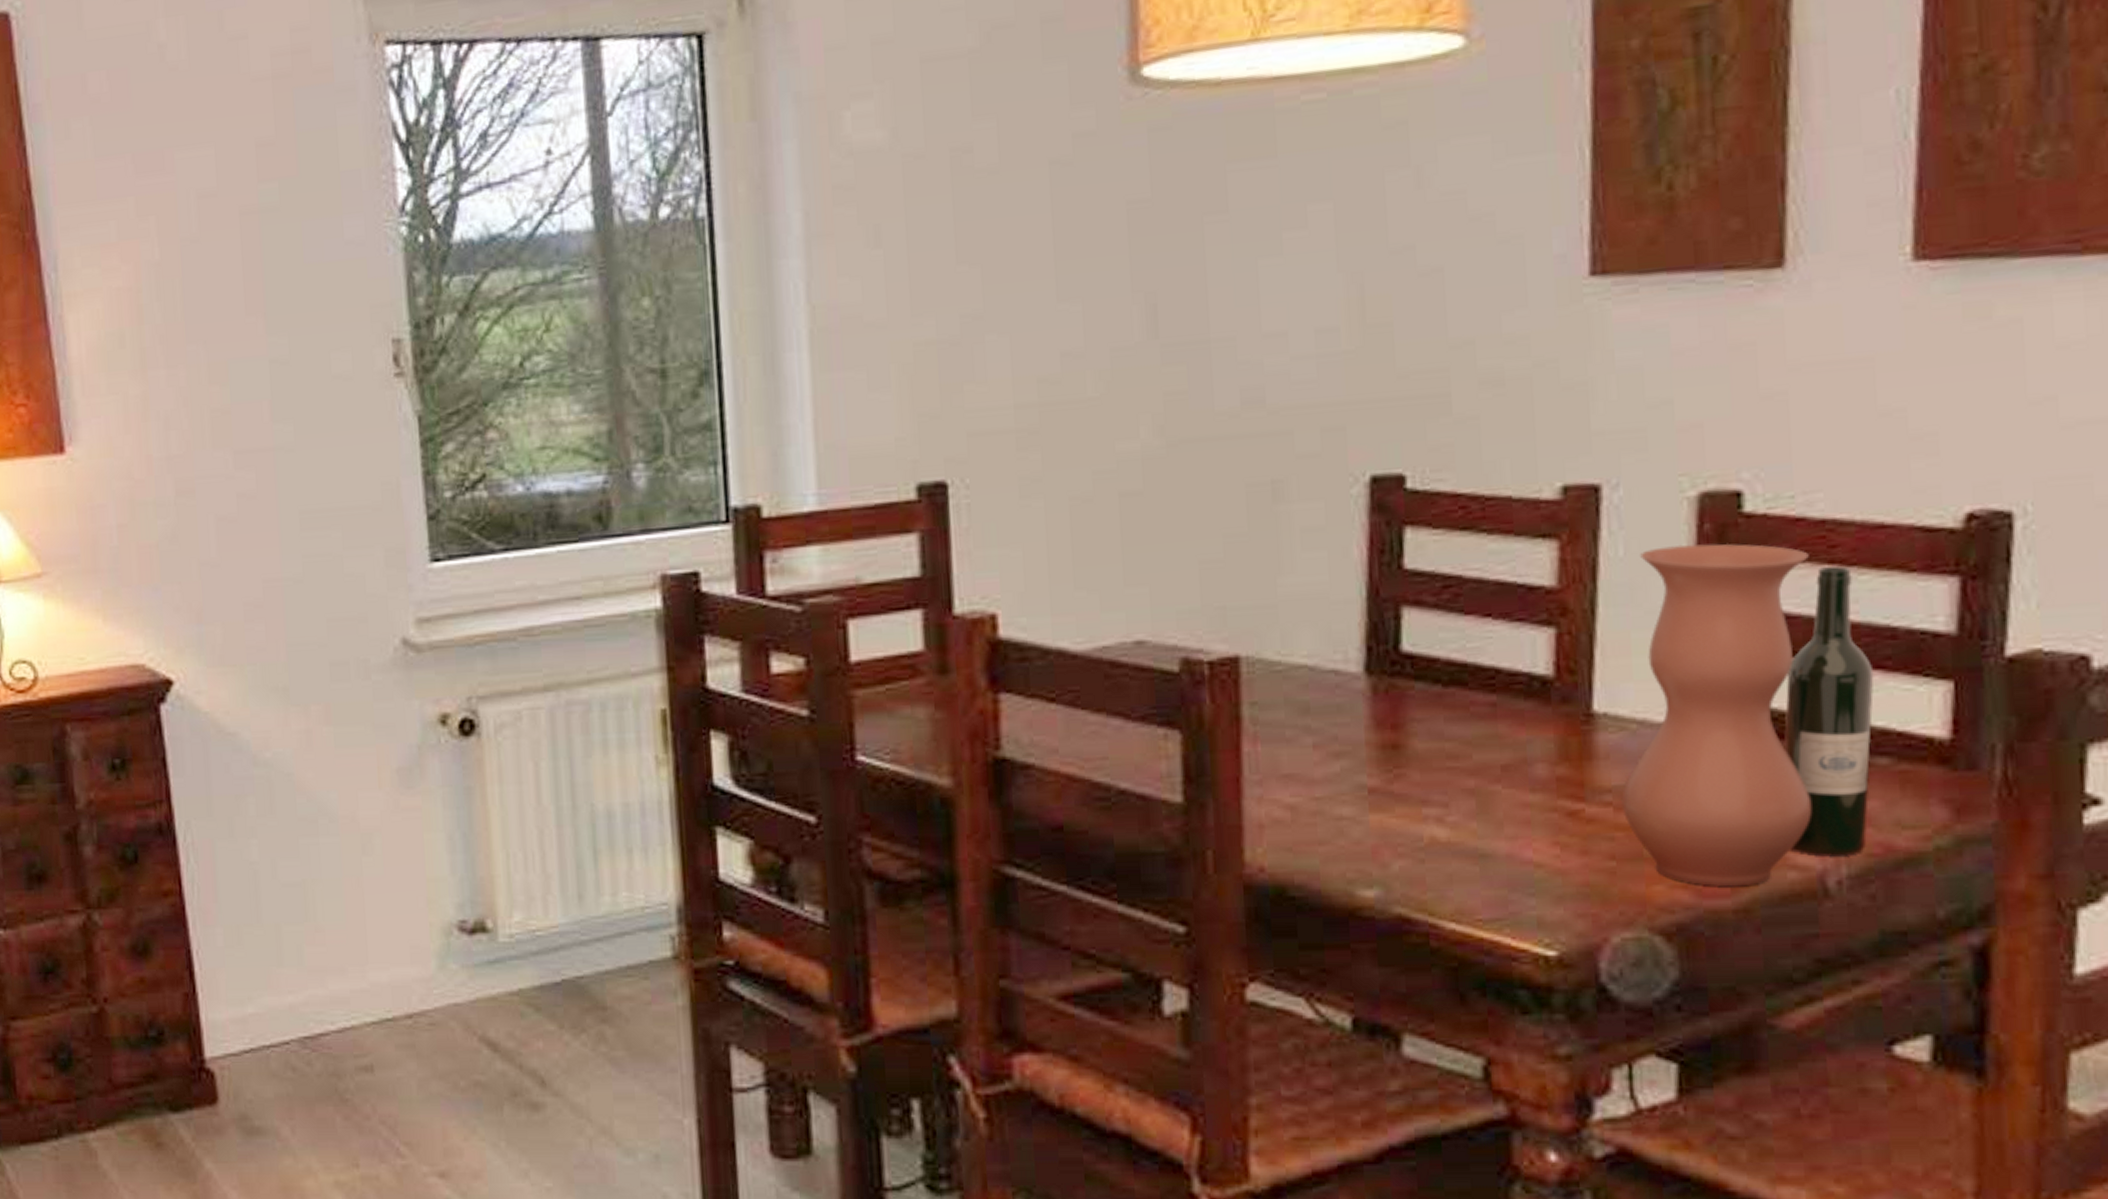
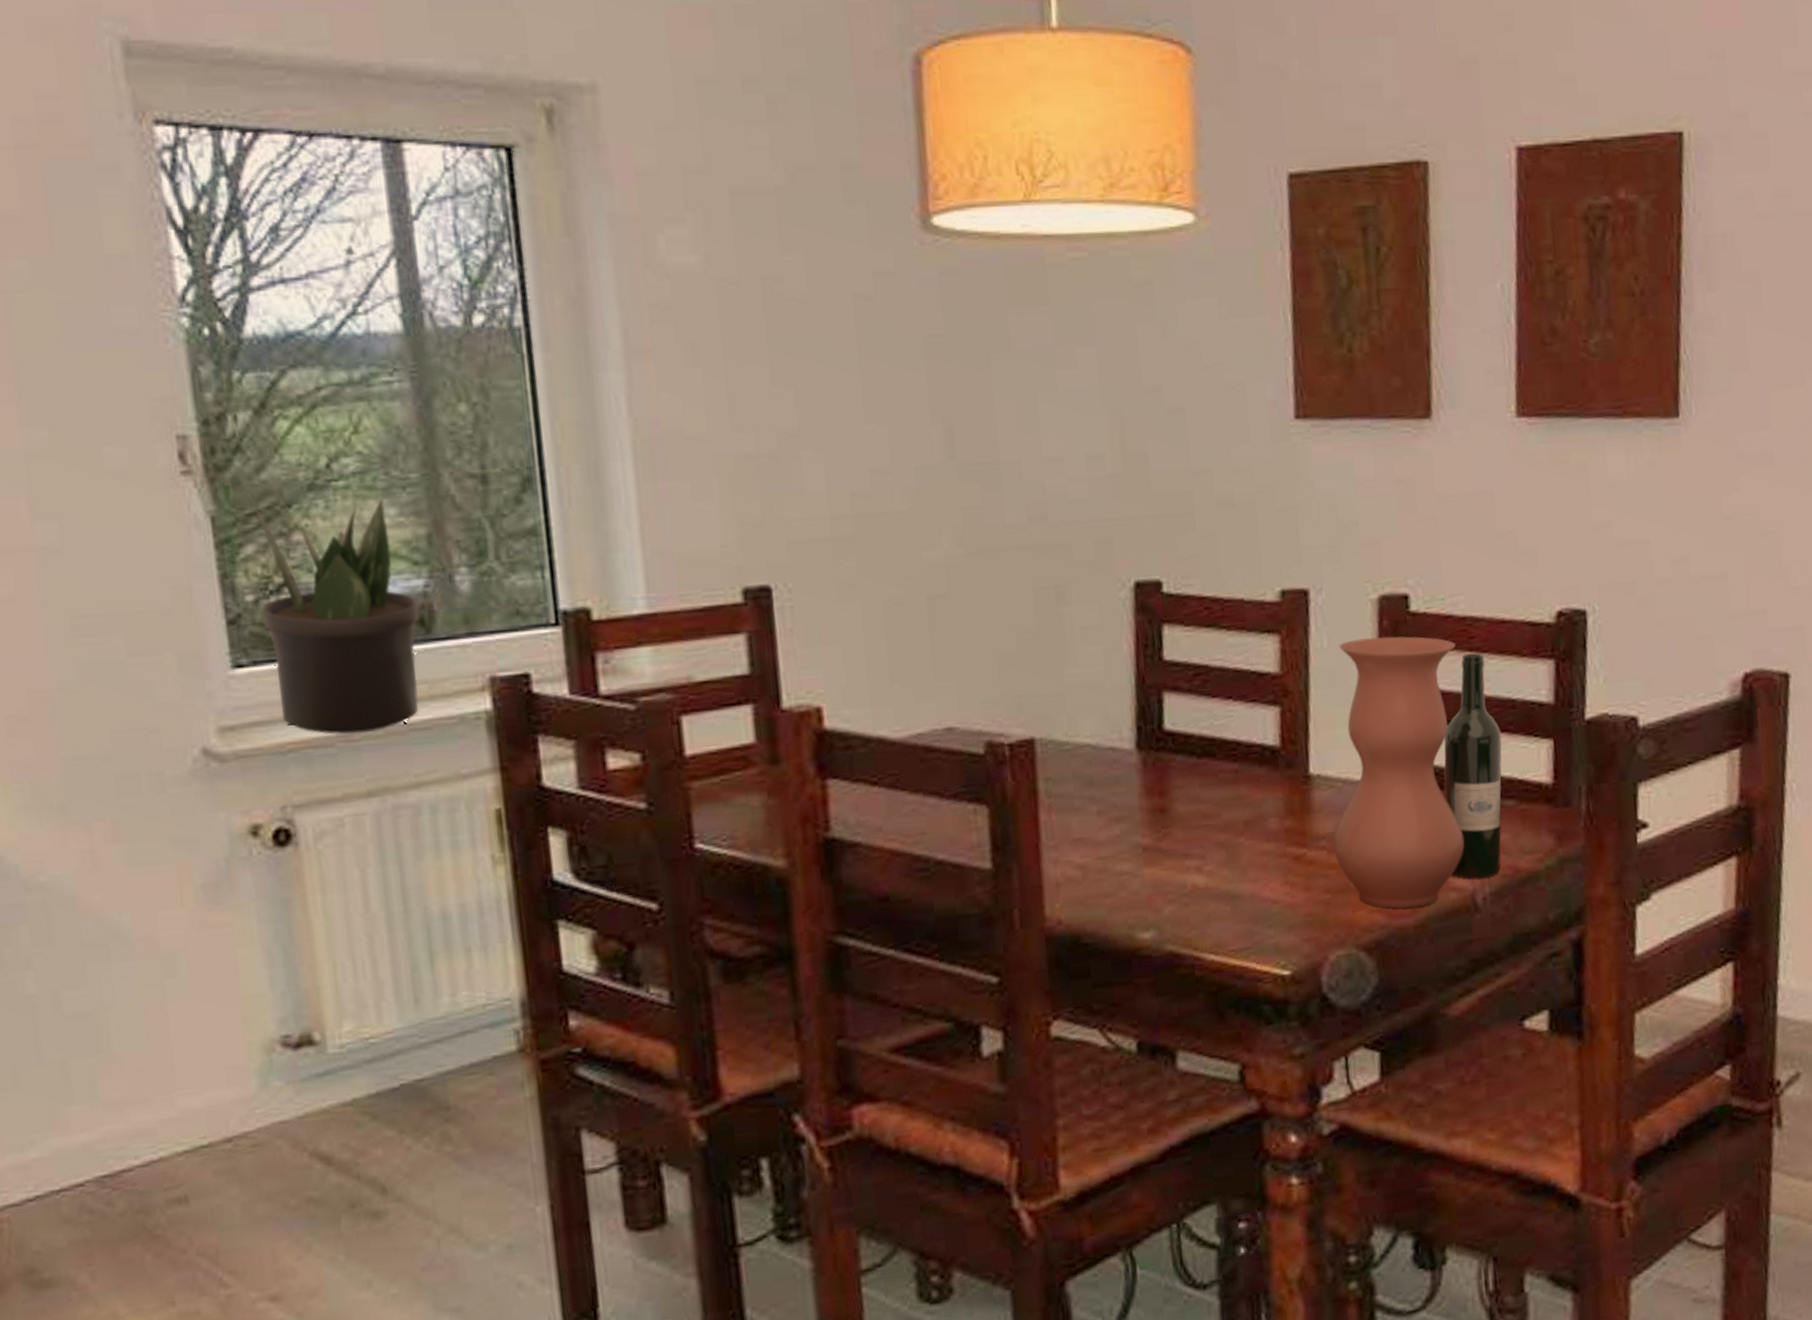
planter: none [453,395,598,629] -> present [251,499,420,735]

